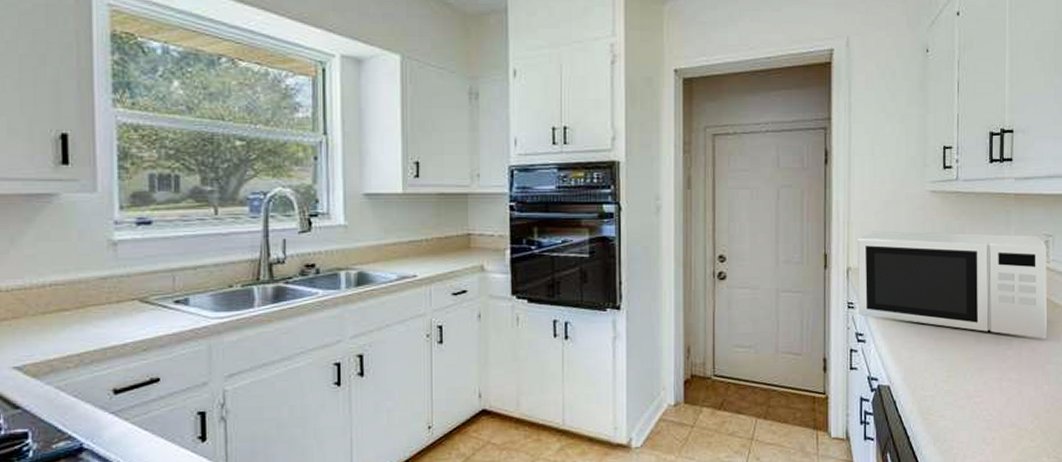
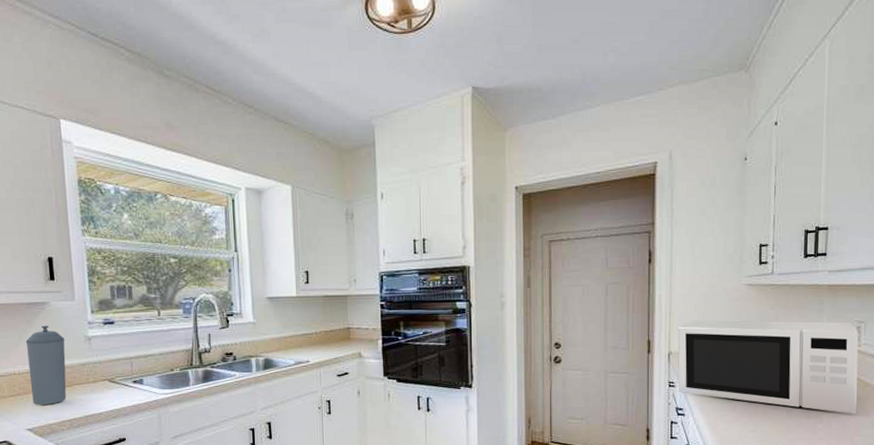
canister: none [20,224,79,335] -> present [25,325,66,406]

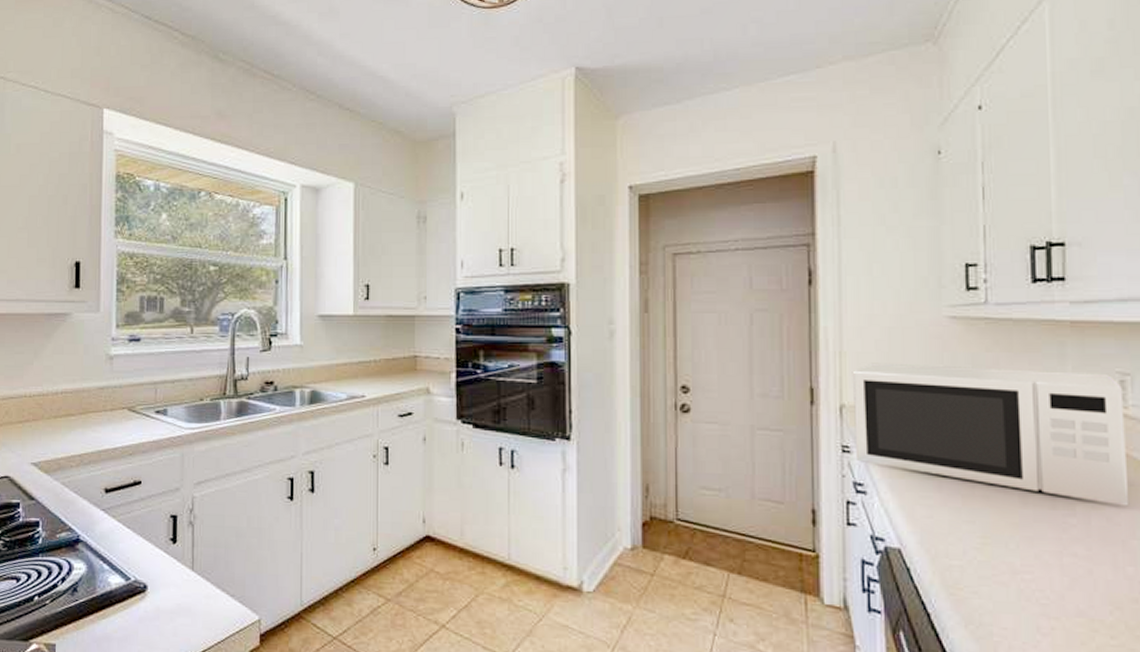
canister: present [25,325,66,406] -> none [41,340,85,436]

